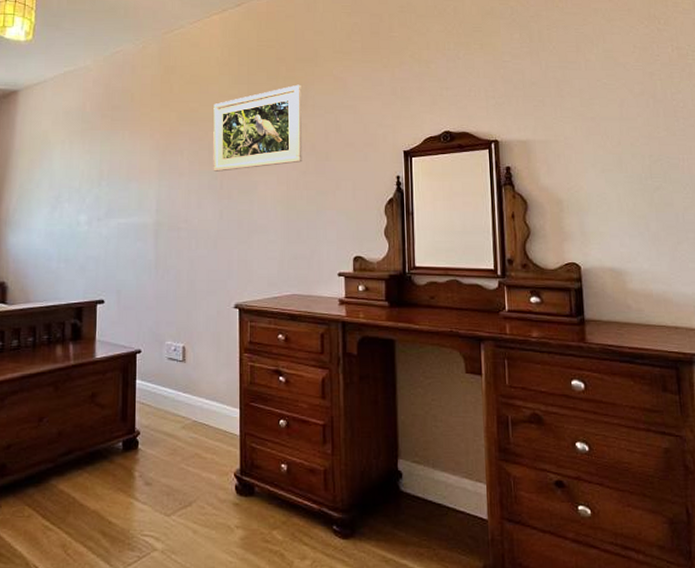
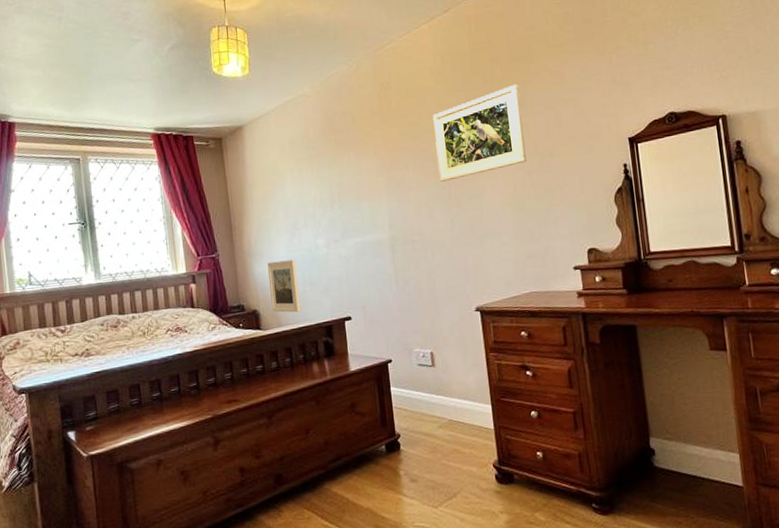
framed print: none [21,233,54,290] -> present [267,259,301,313]

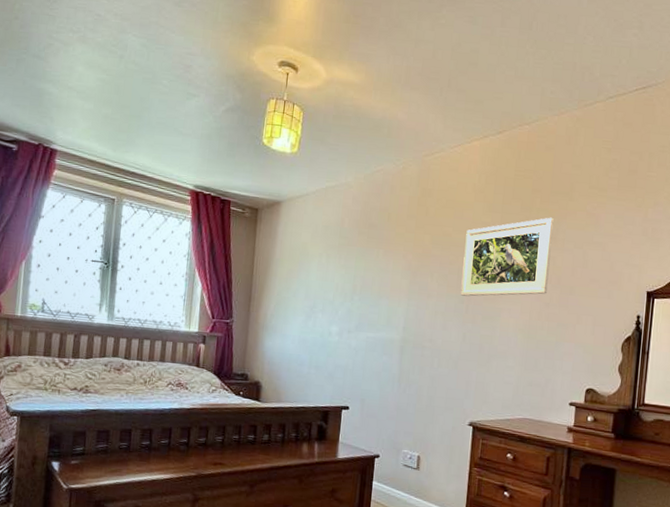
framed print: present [267,259,301,313] -> none [274,338,307,392]

